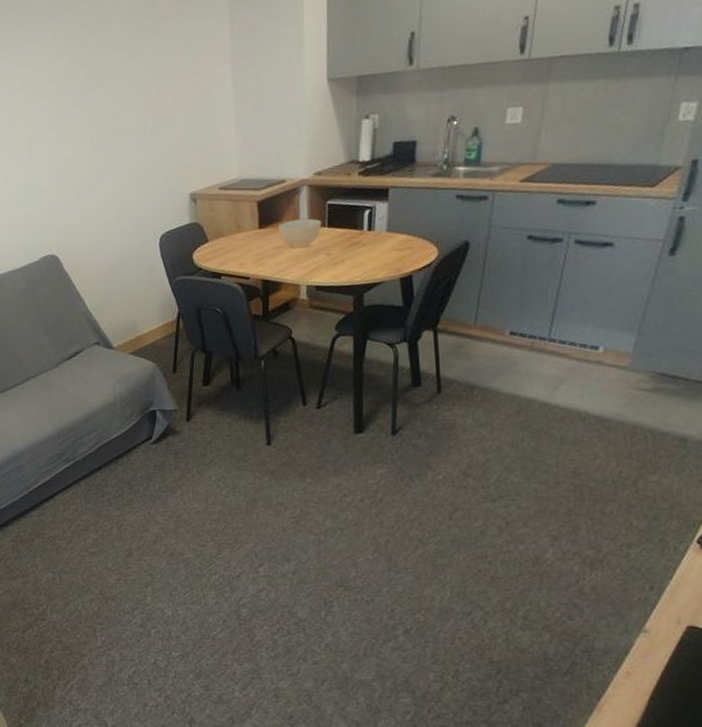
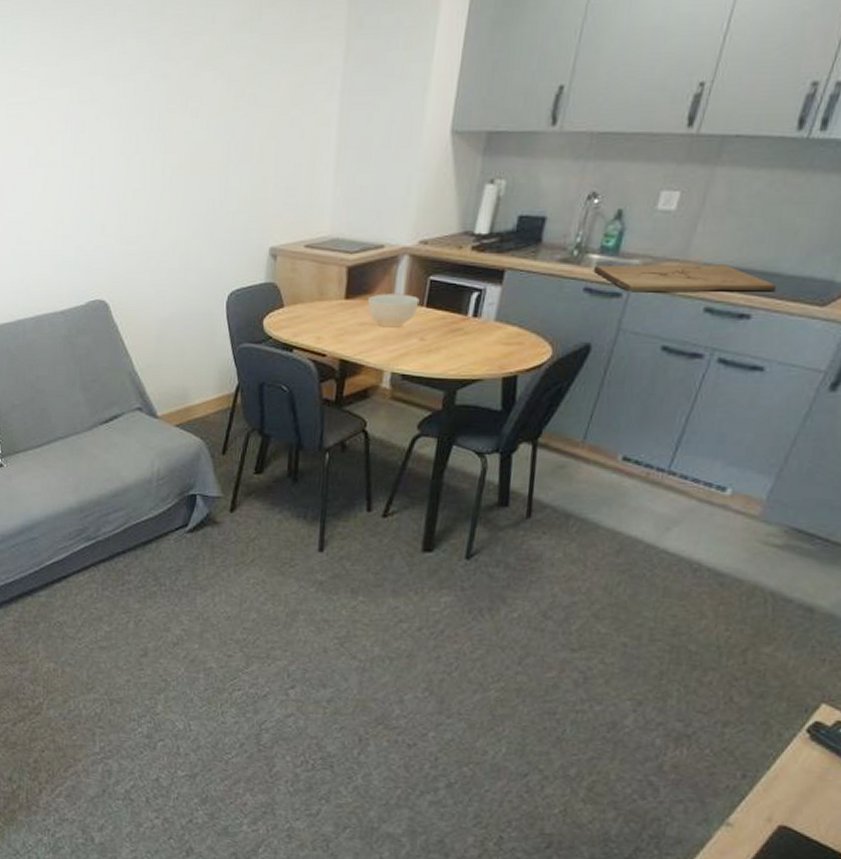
cutting board: none [461,162,613,195] -> present [593,264,777,293]

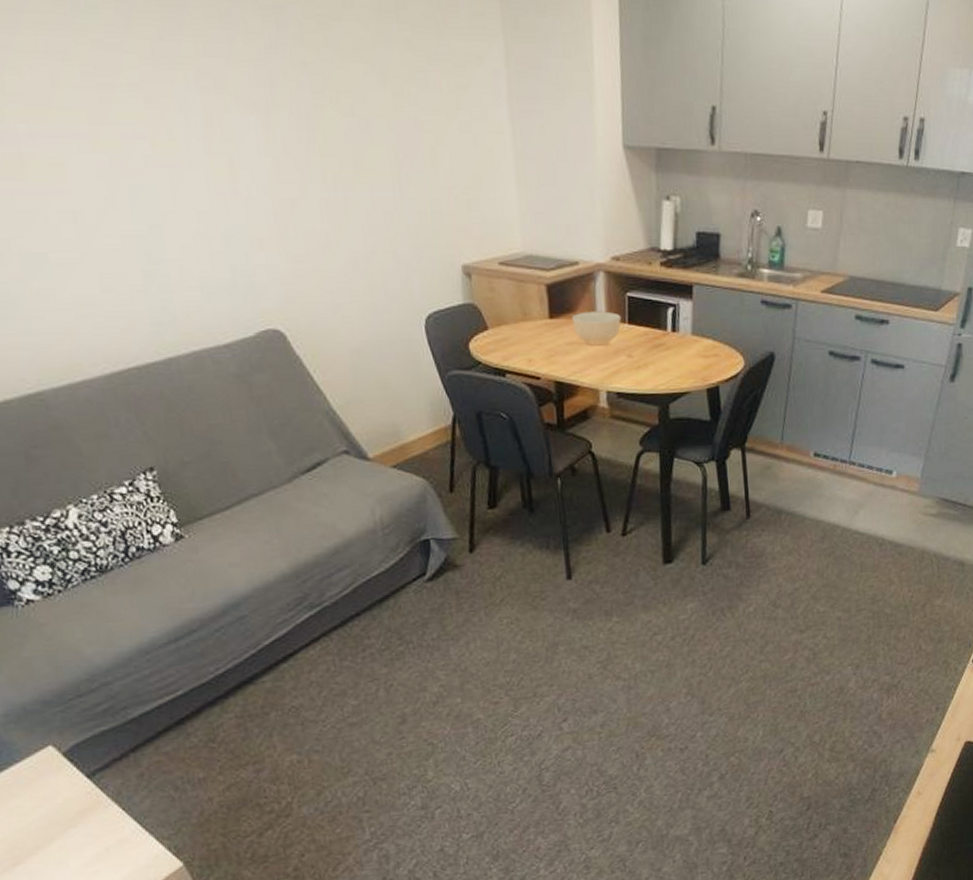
cutting board: present [593,264,777,293] -> none [766,277,904,304]

